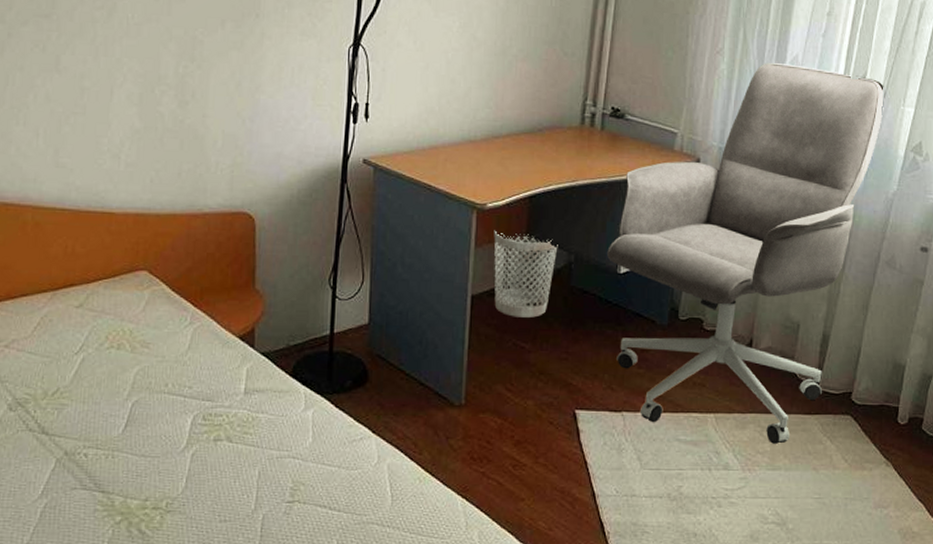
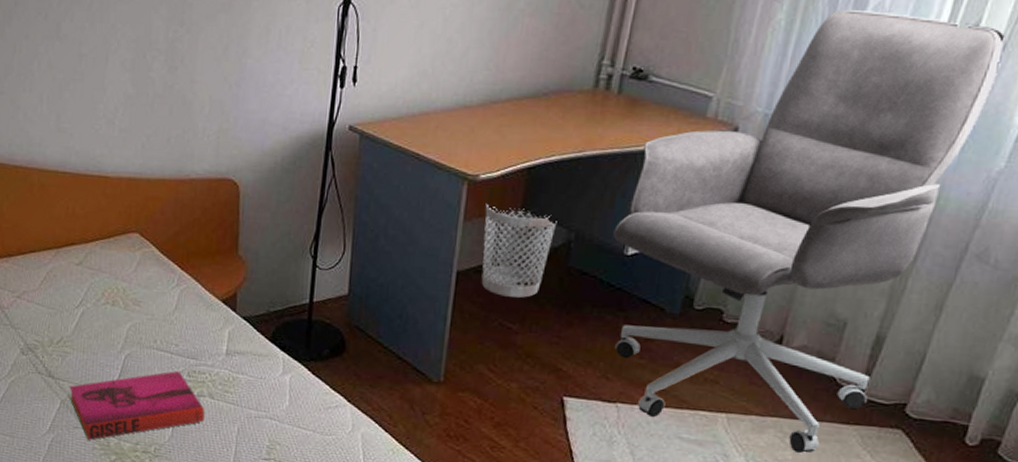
hardback book: none [66,414,222,501] -> present [69,370,205,440]

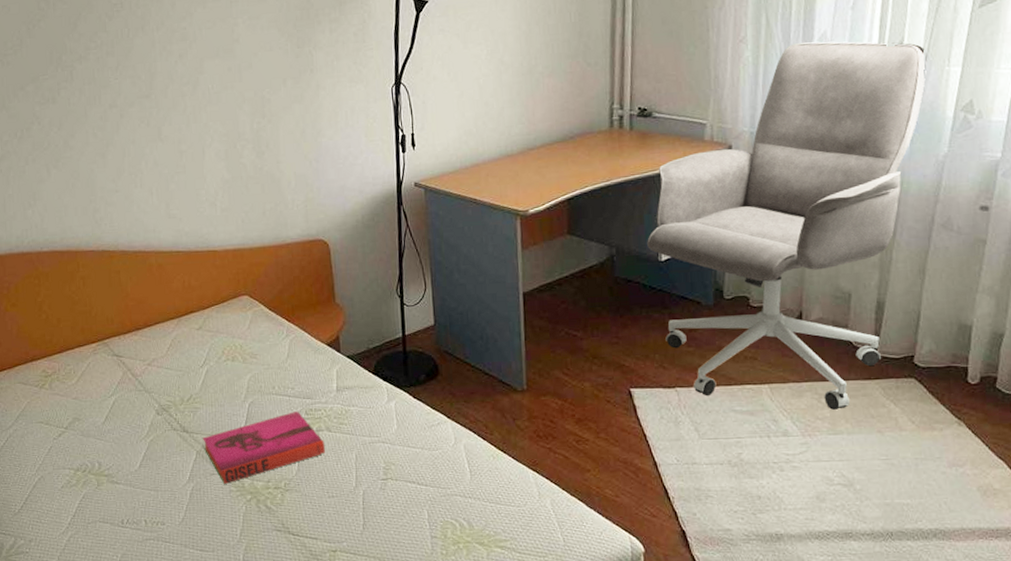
wastebasket: present [481,203,557,298] -> none [538,233,599,309]

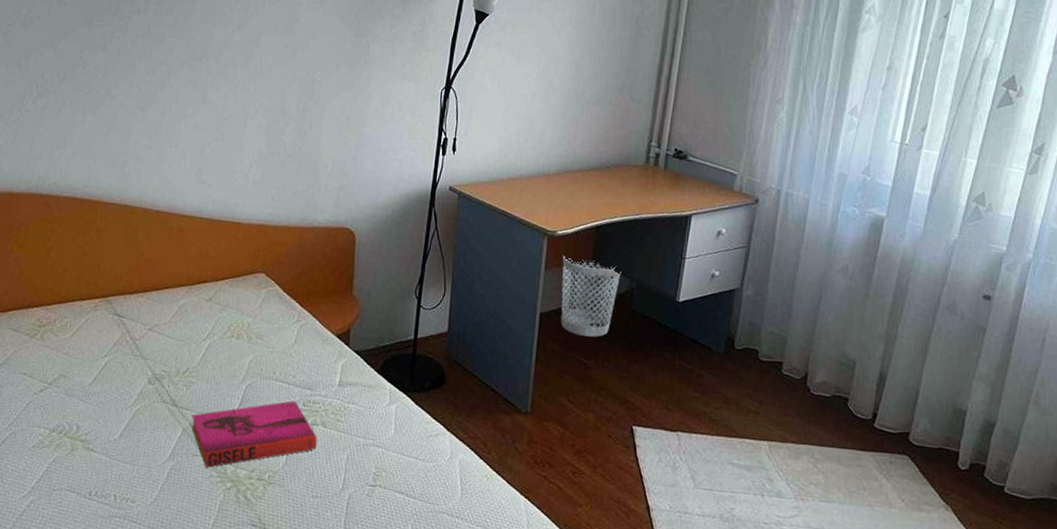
wastebasket: none [538,233,599,309] -> present [561,255,621,337]
office chair: present [647,41,927,410] -> none [667,112,946,477]

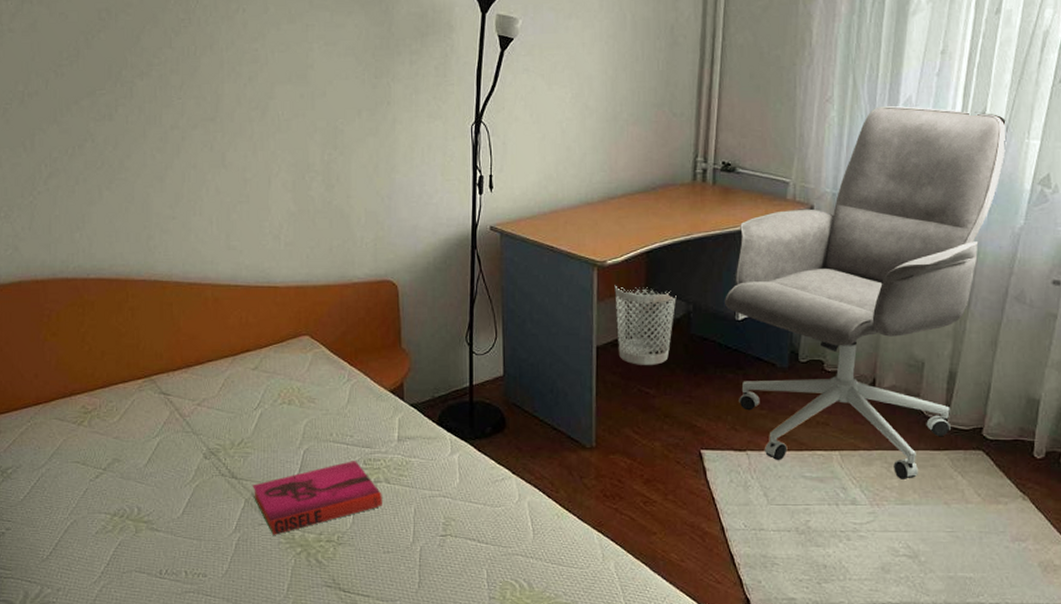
office chair: none [667,112,946,477] -> present [725,106,1008,479]

